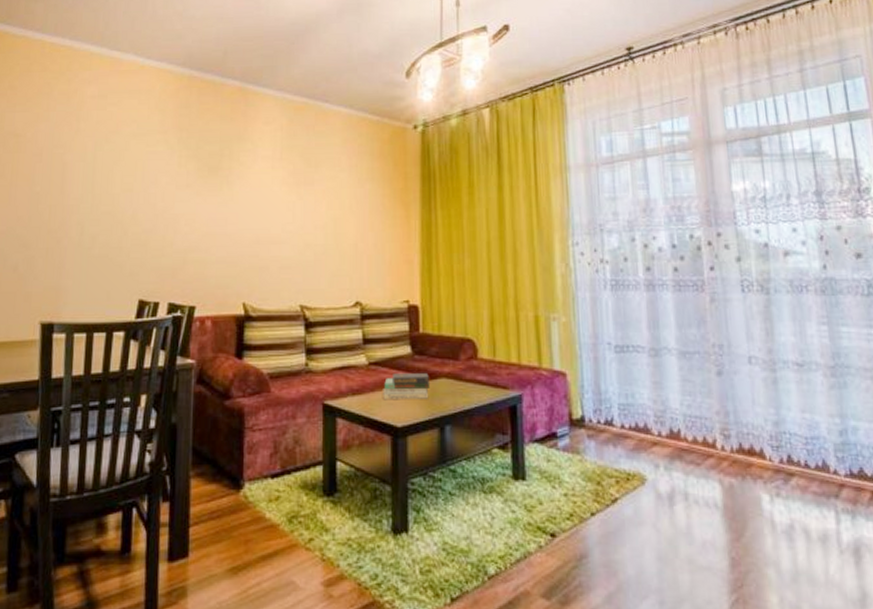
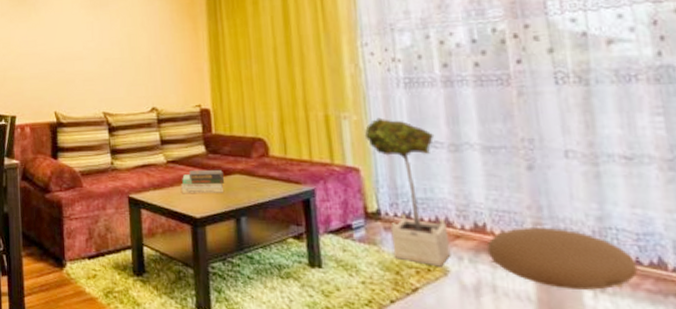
potted tree: none [572,320,649,476] -> present [364,117,451,267]
pouf: none [680,433,807,494] -> present [486,228,639,290]

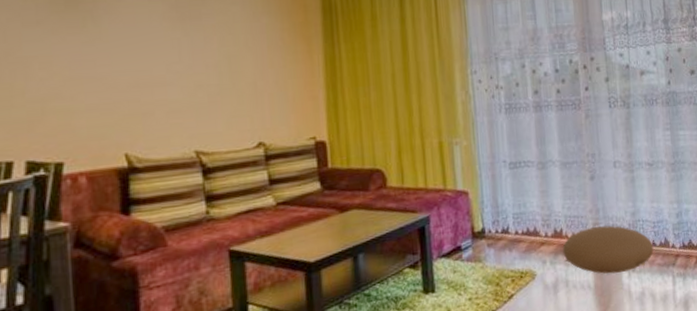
books: present [181,169,225,194] -> none [293,206,342,239]
potted tree: present [364,117,451,267] -> none [472,142,538,273]

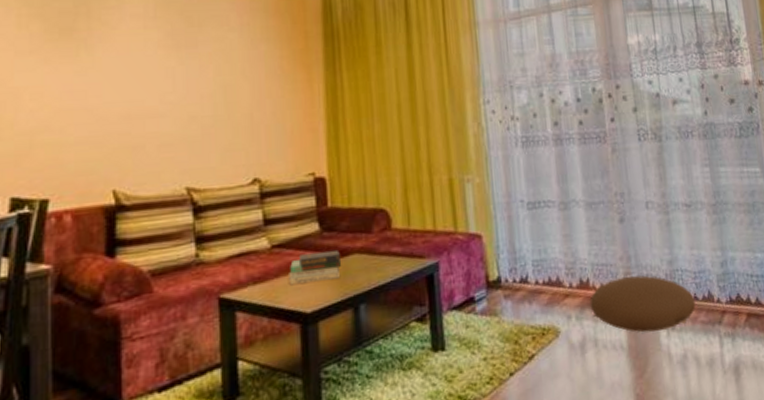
books: none [293,206,342,239] -> present [289,249,342,286]

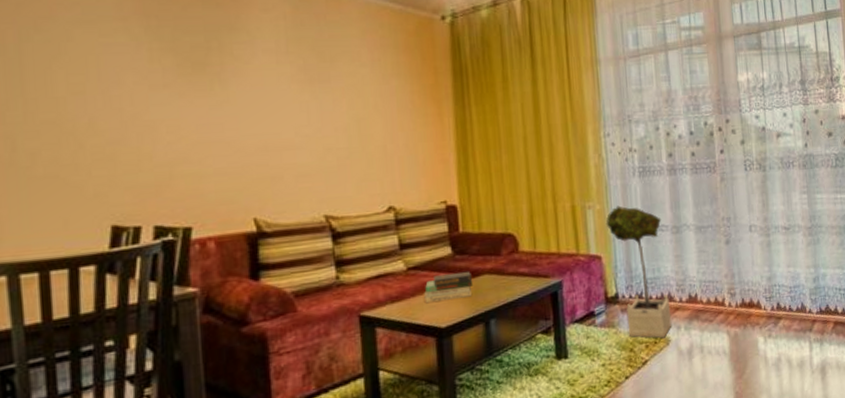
potted tree: none [486,179,562,329] -> present [606,205,672,338]
pouf: present [589,275,696,332] -> none [697,290,790,340]

